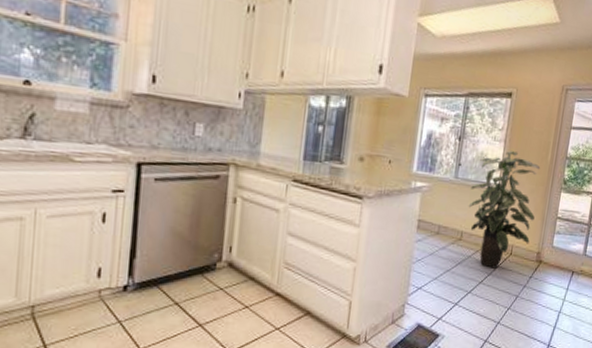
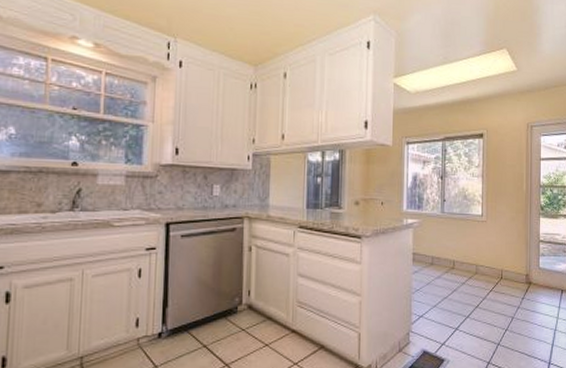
indoor plant: present [468,151,541,269] -> none [456,184,519,293]

